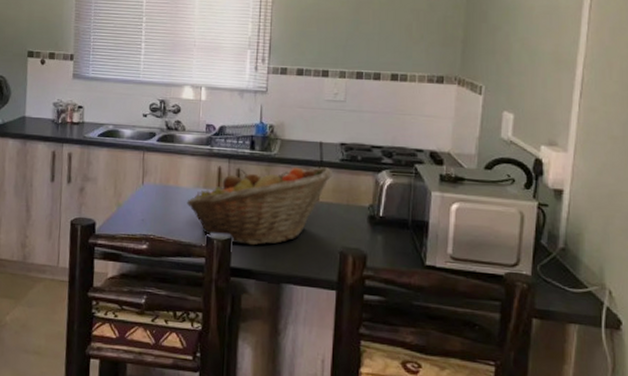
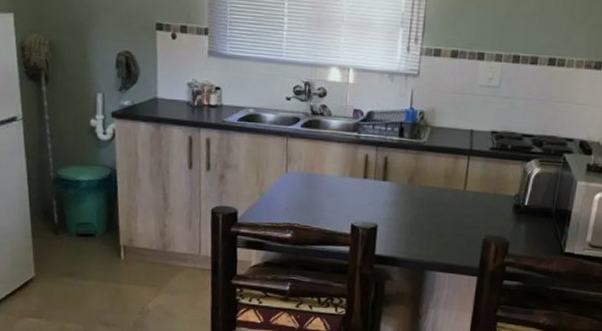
fruit basket: present [186,167,334,246] -> none [332,155,483,234]

